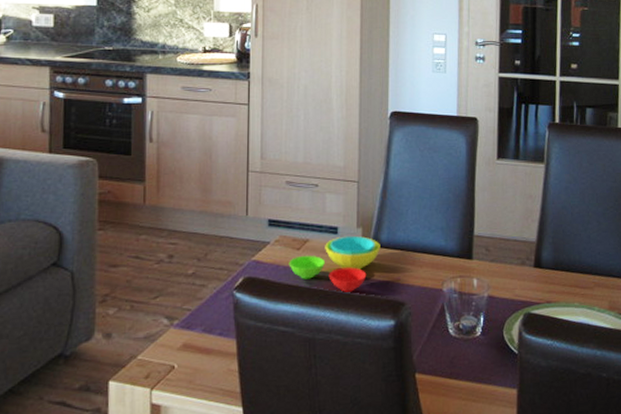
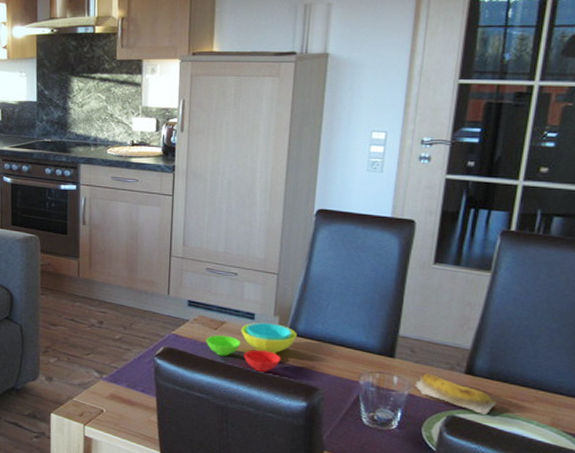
banana: none [493,272,565,307] -> present [414,373,499,414]

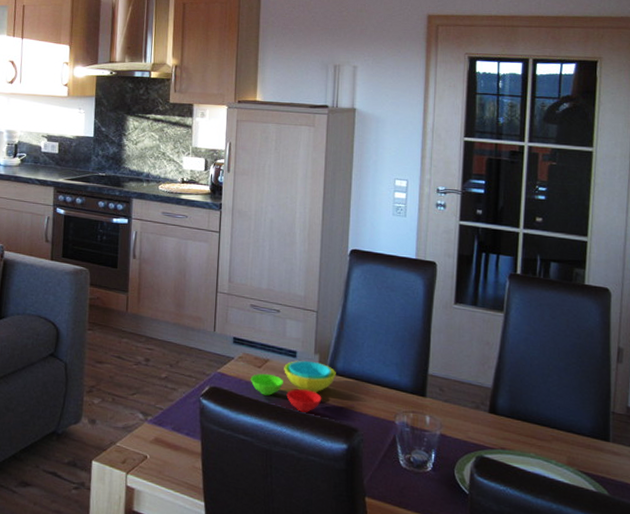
banana: present [414,373,499,414] -> none [445,413,520,454]

